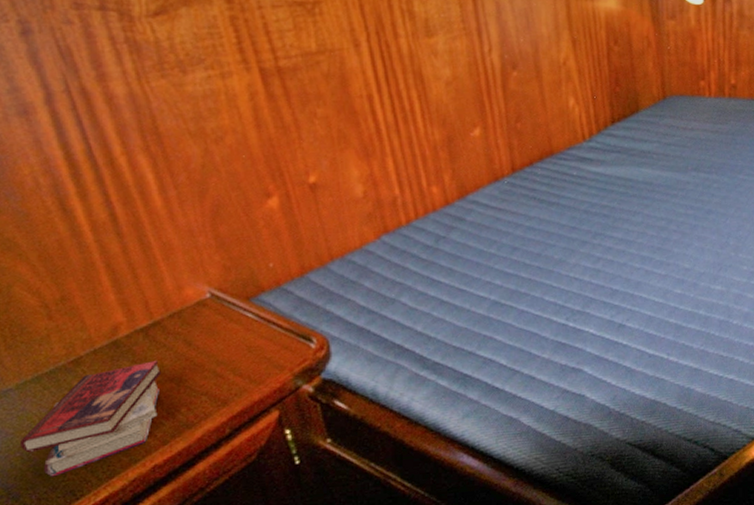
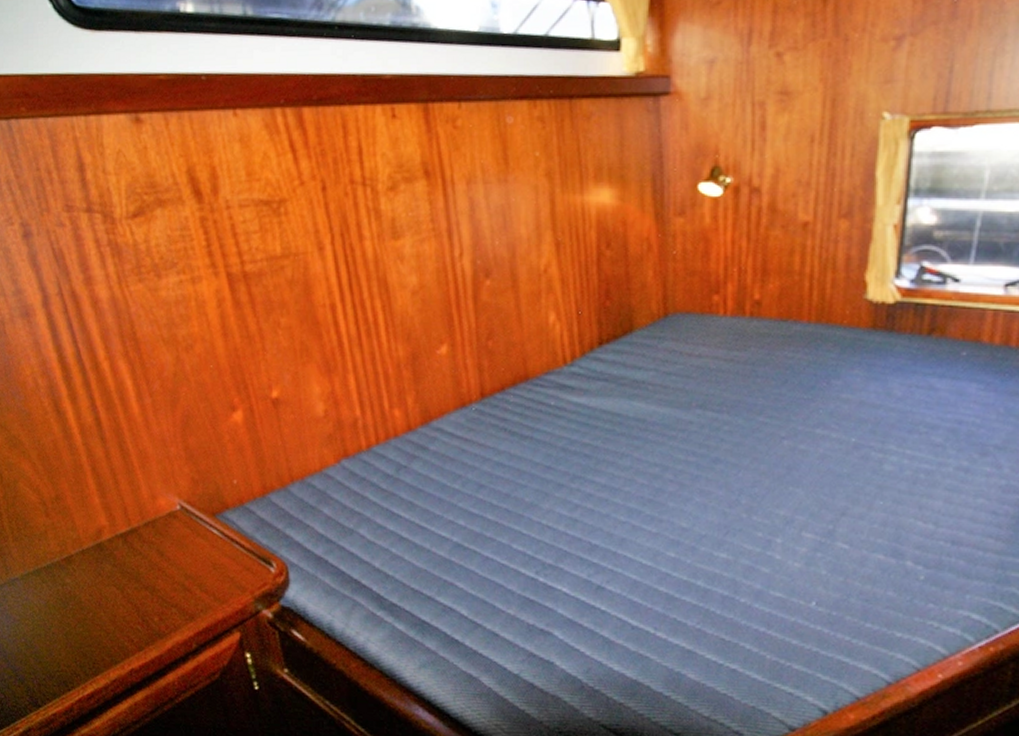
book: present [20,361,162,477] -> none [25,567,138,666]

